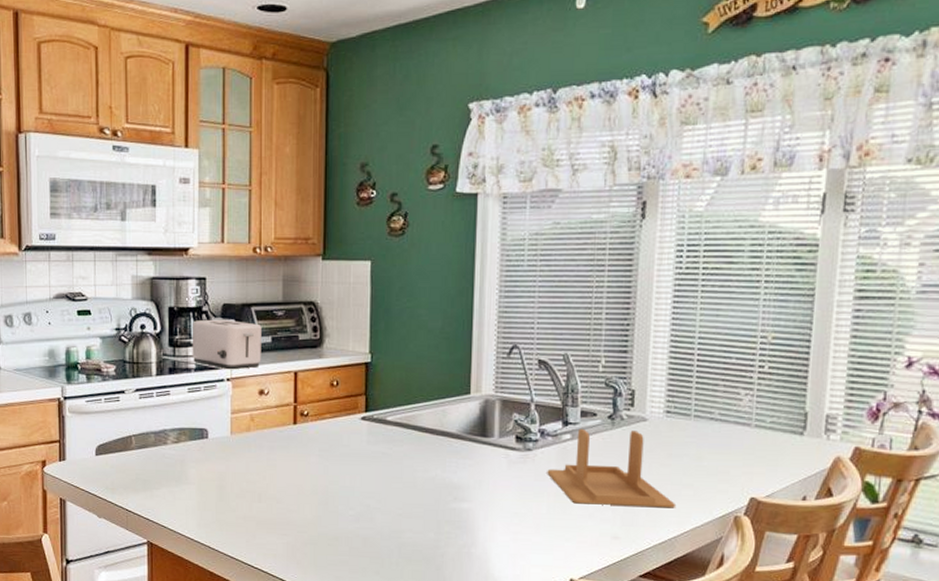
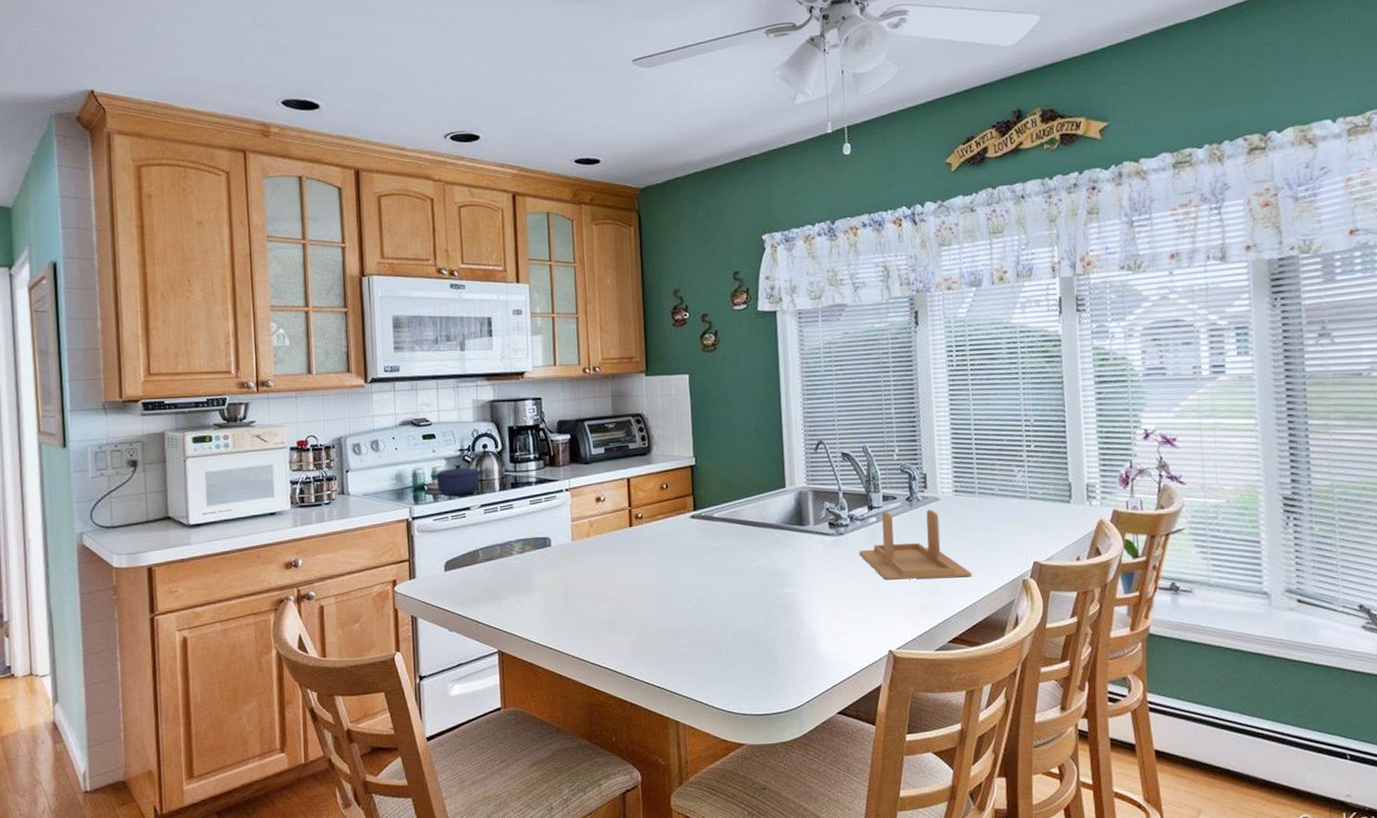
cooking pot: none [84,343,141,377] -> present [430,463,484,496]
toaster: present [192,319,261,369] -> none [531,434,596,480]

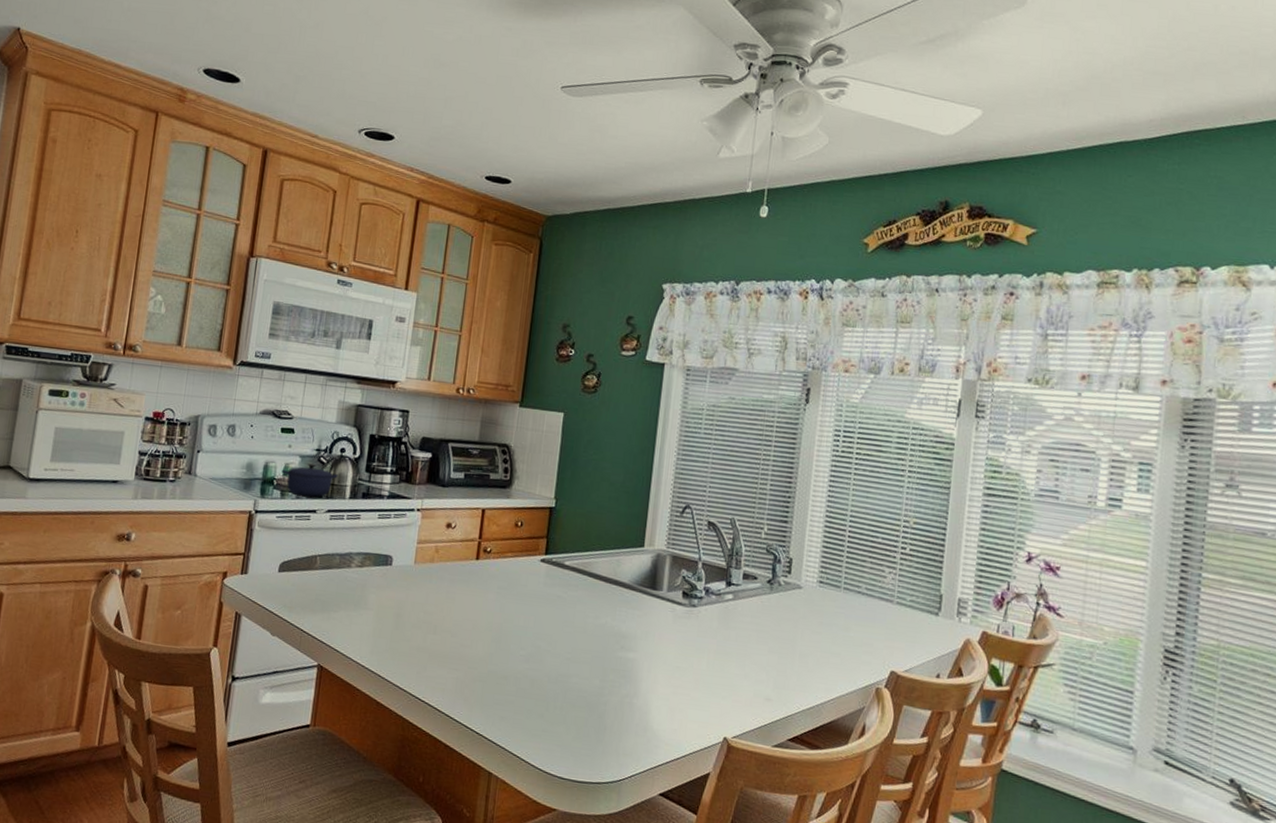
napkin holder: present [859,510,973,580] -> none [709,590,825,675]

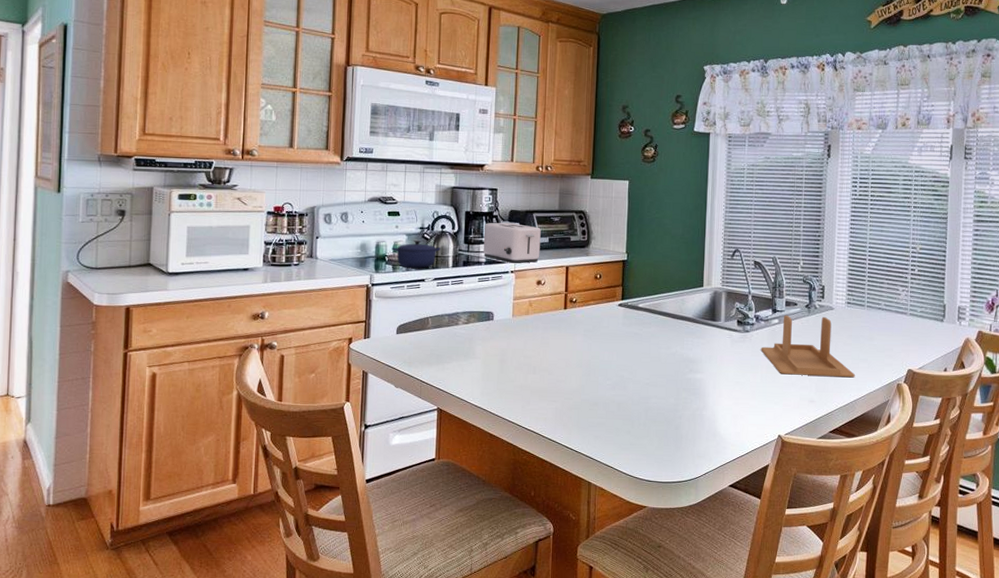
toaster: none [386,450,456,501] -> present [483,222,541,263]
napkin holder: none [709,590,825,675] -> present [761,315,856,378]

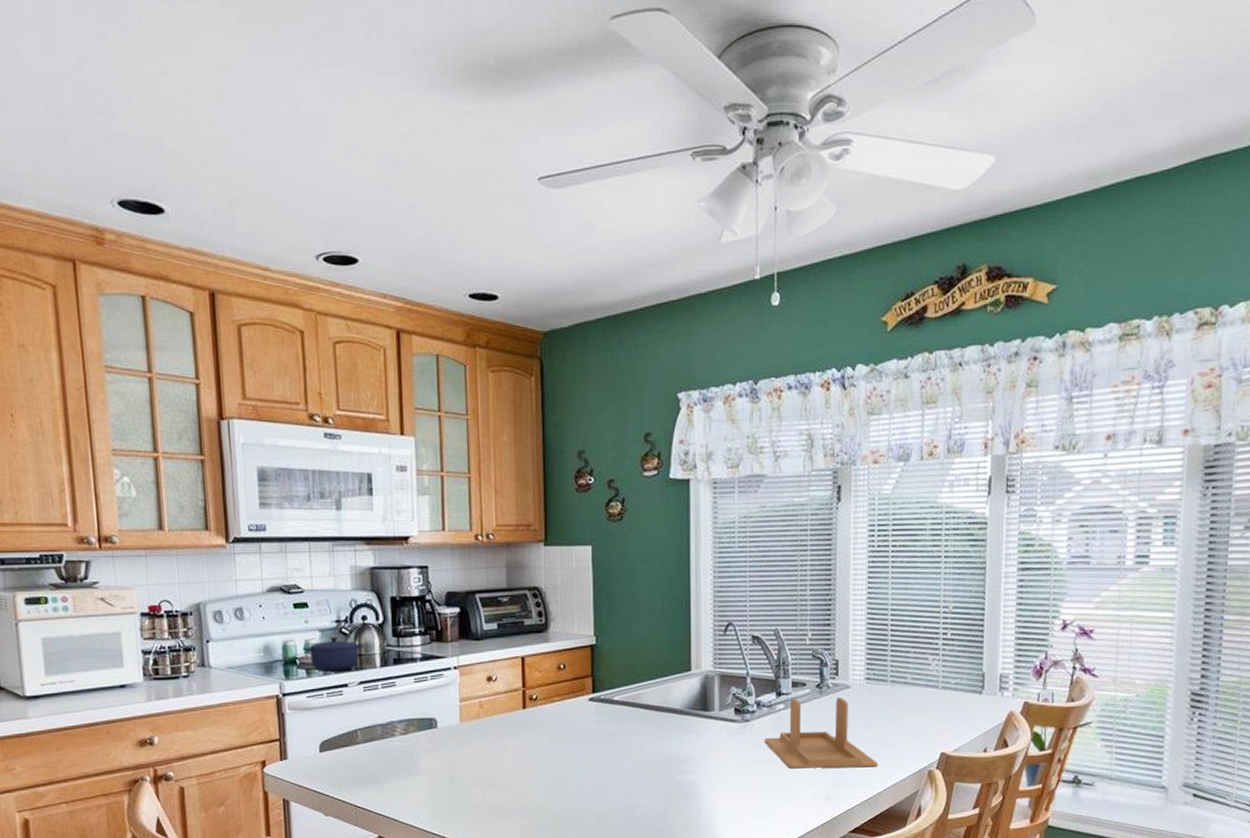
toaster: present [483,222,541,263] -> none [416,607,488,657]

